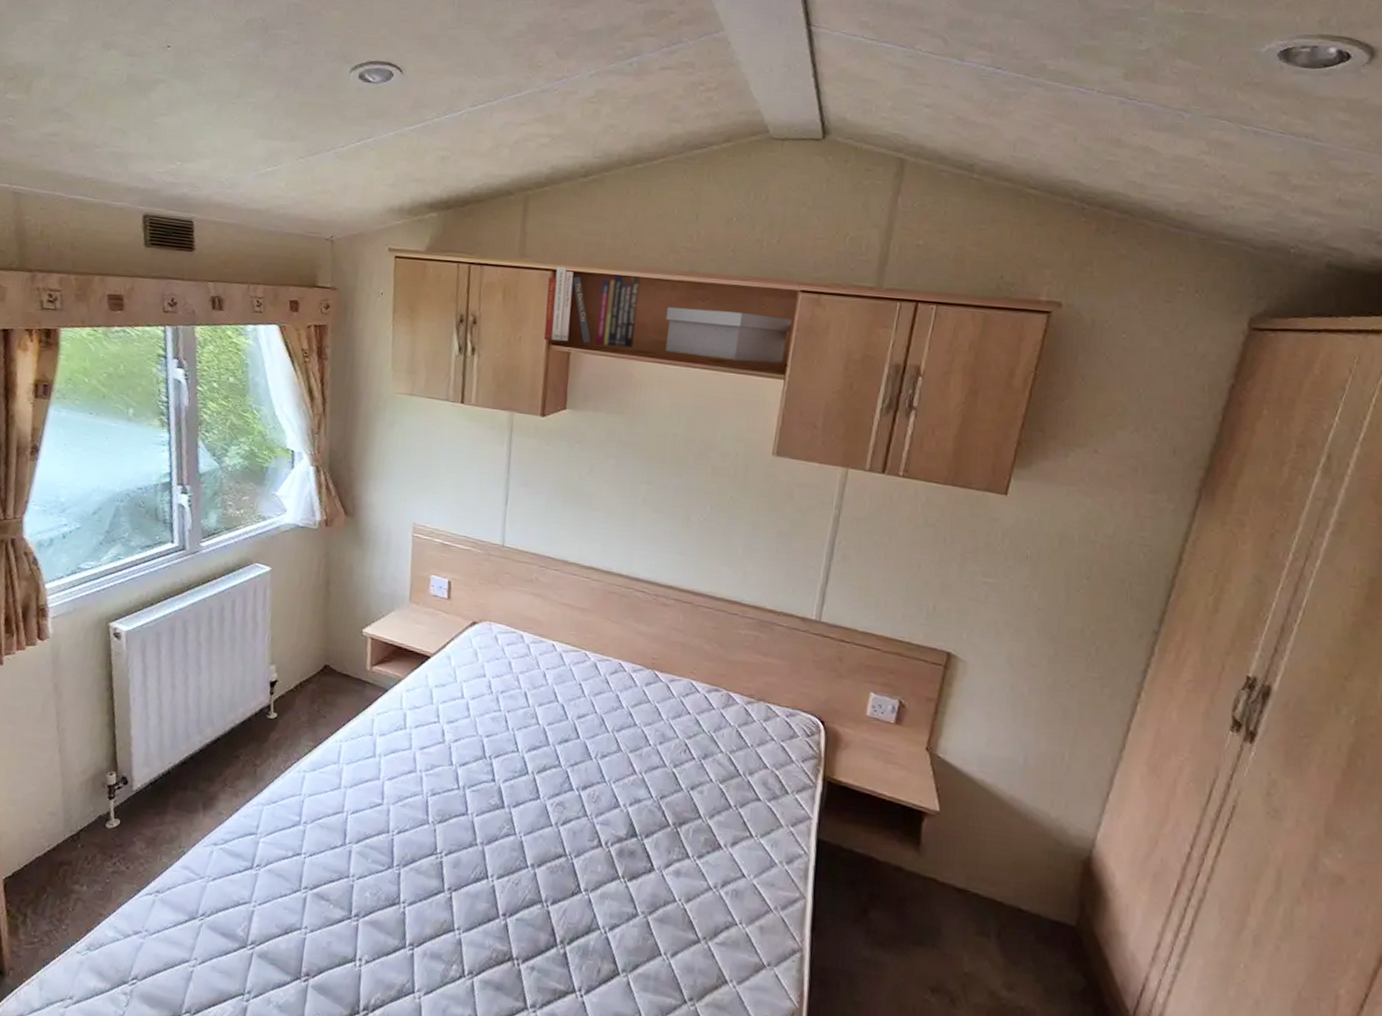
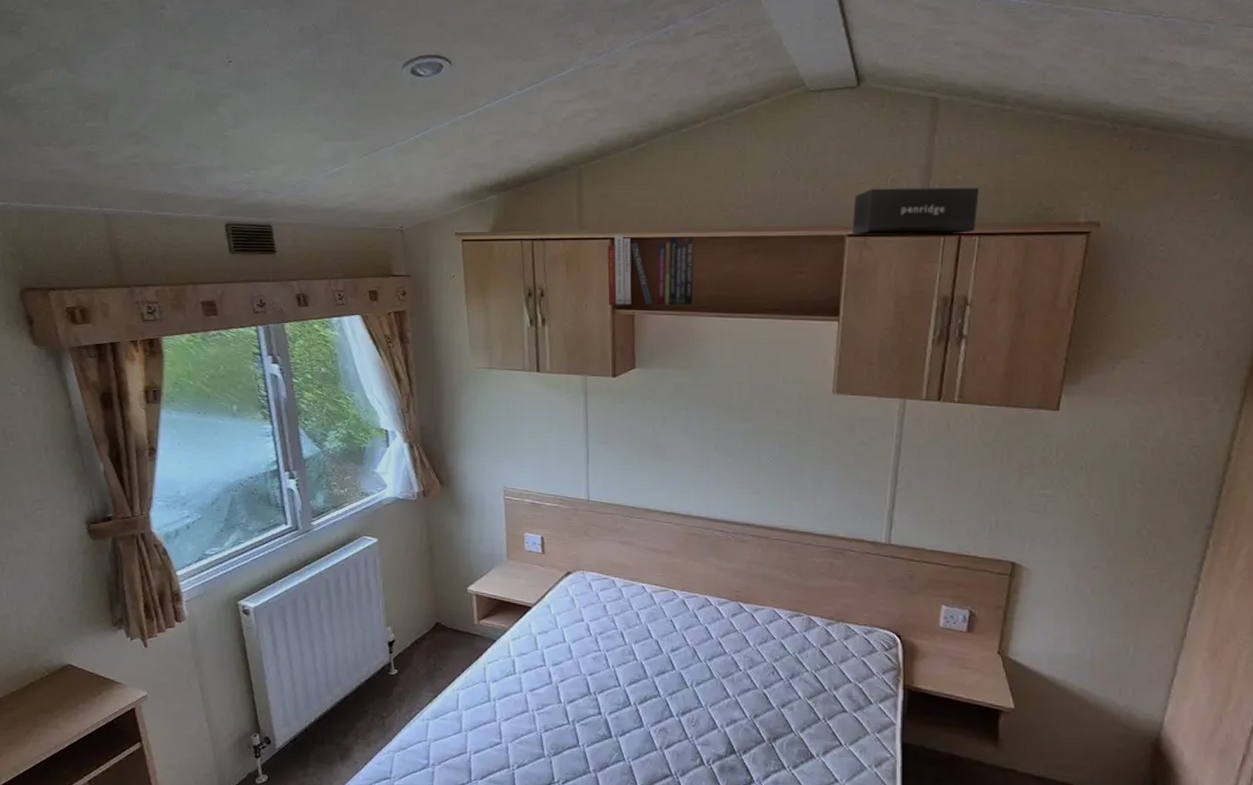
decorative box: present [665,306,793,364] -> none [721,260,842,309]
box: none [805,245,941,301] -> present [852,187,980,235]

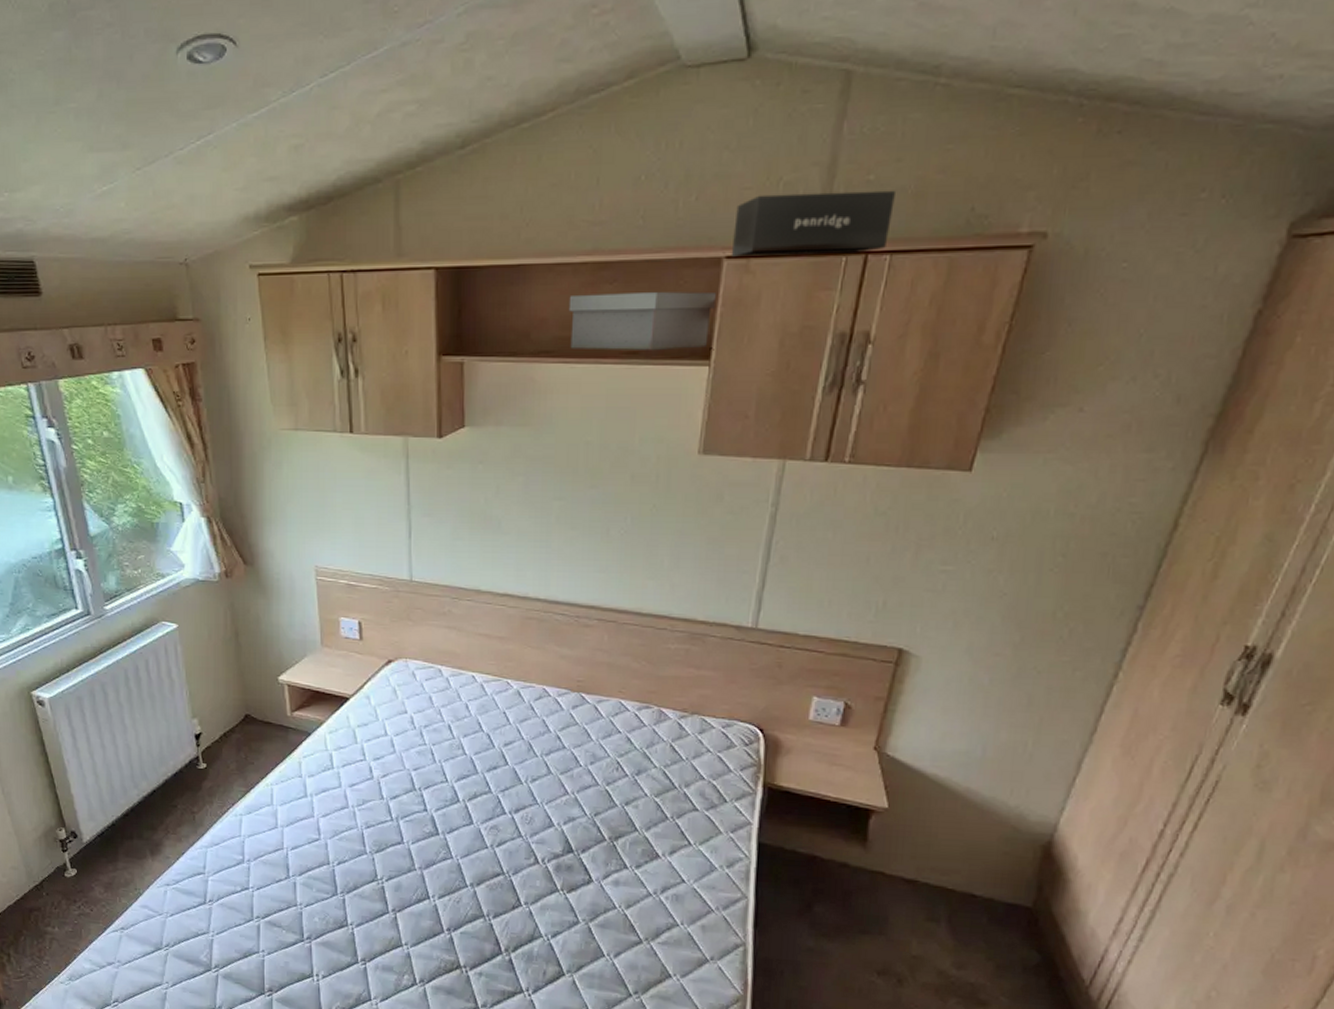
books: present [607,233,653,305] -> none [431,261,486,351]
books: present [656,237,695,306] -> none [489,264,537,350]
decorative box: none [721,260,842,309] -> present [568,291,717,351]

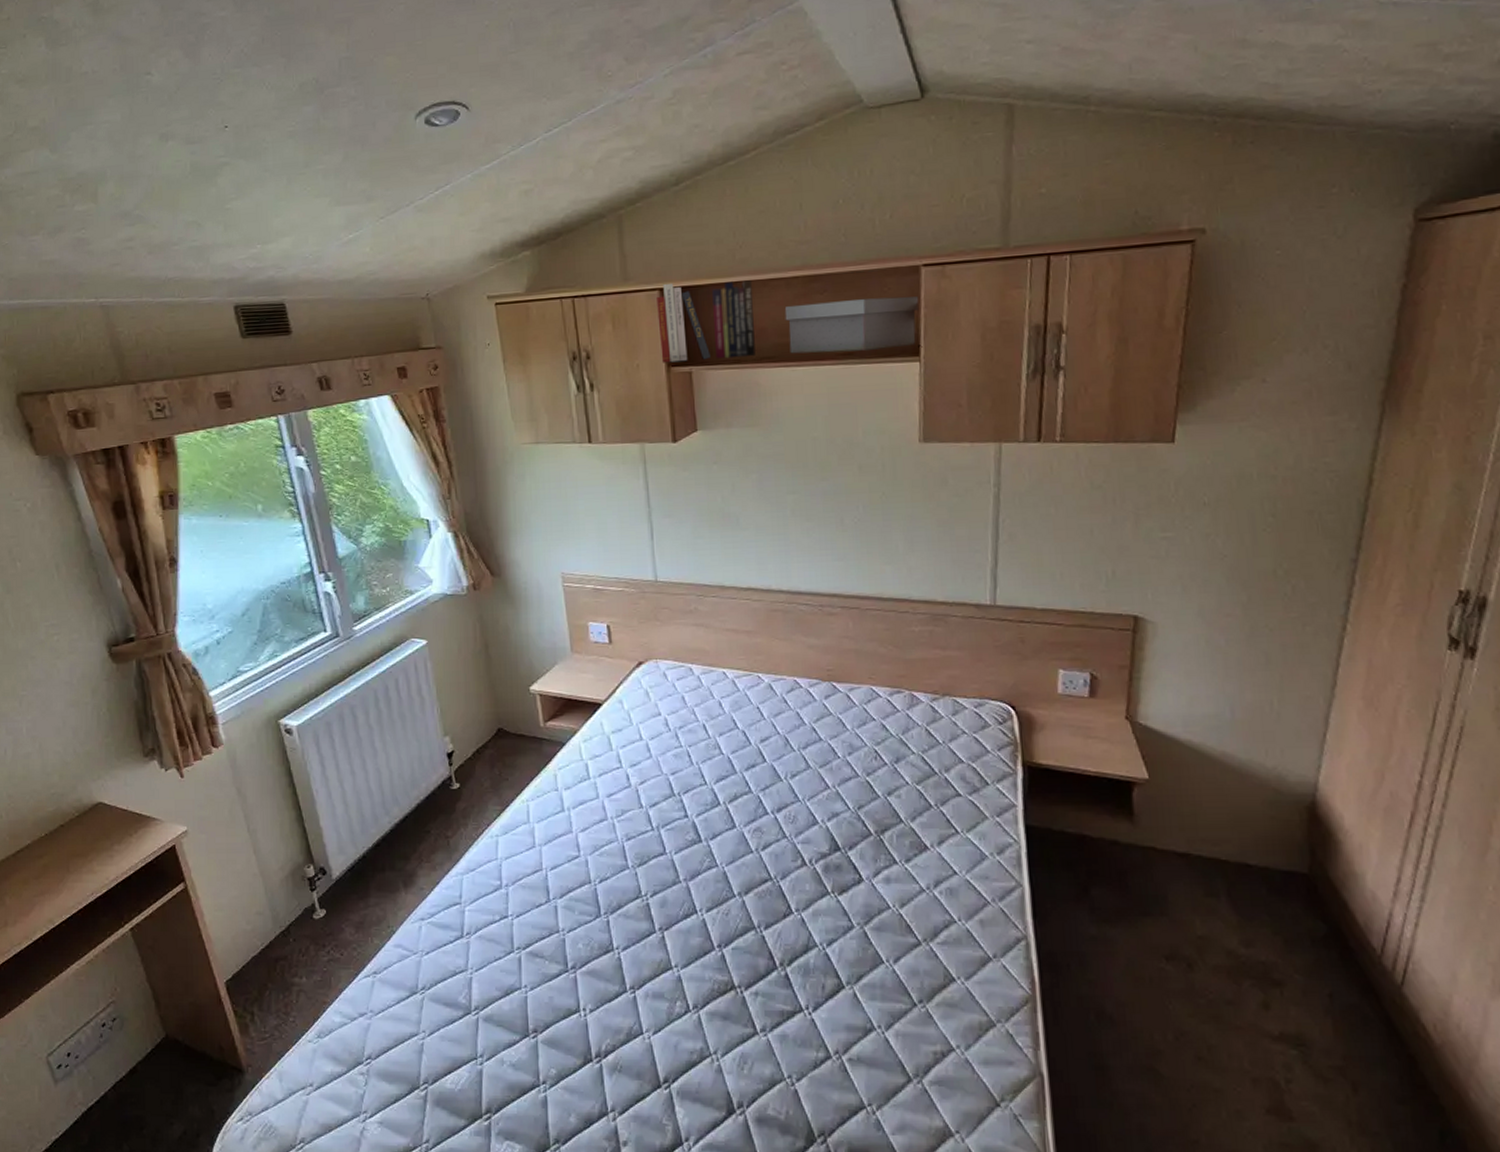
books: none [431,261,486,351] -> present [657,282,712,363]
books: none [489,264,537,350] -> present [712,280,756,359]
box: present [731,190,897,257] -> none [927,200,1067,264]

